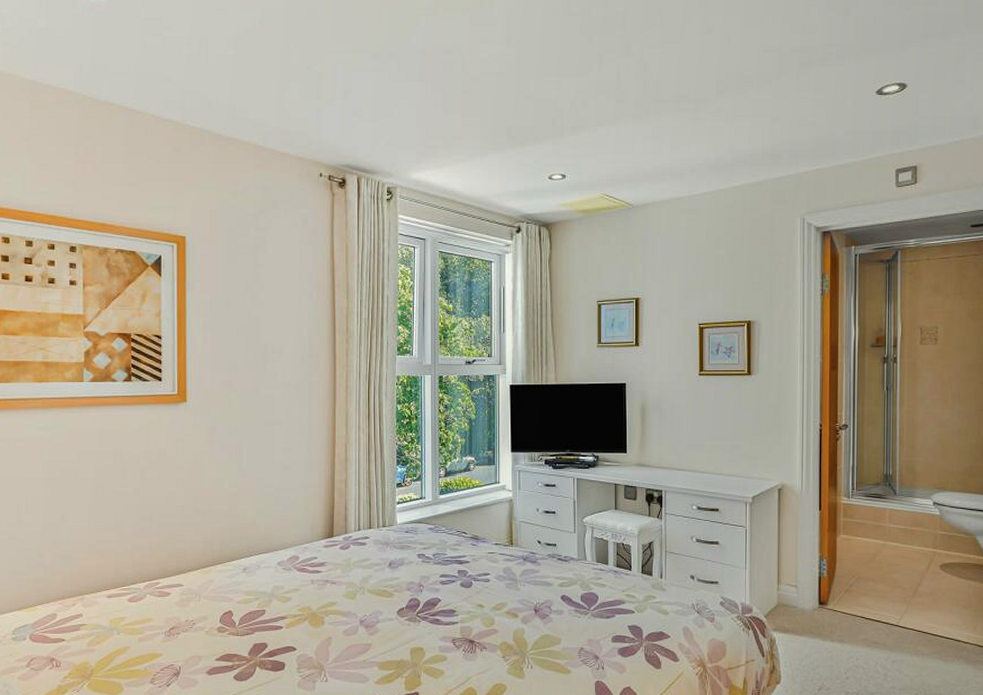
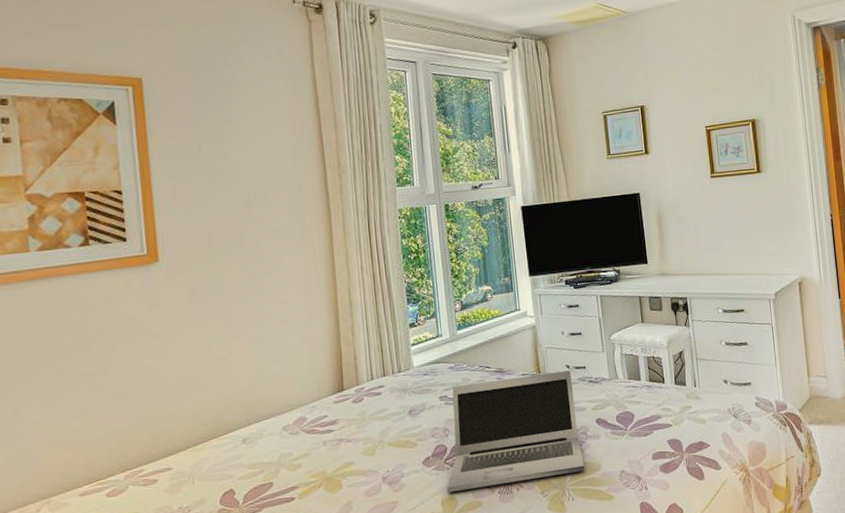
laptop: none [416,545,546,643] -> present [447,370,585,492]

